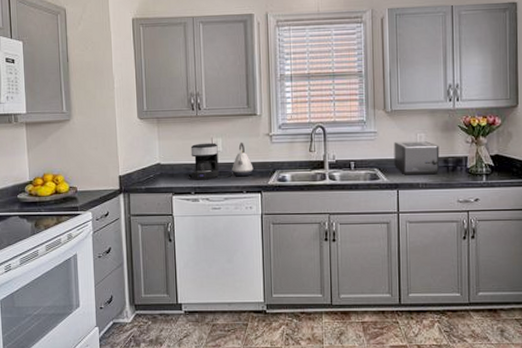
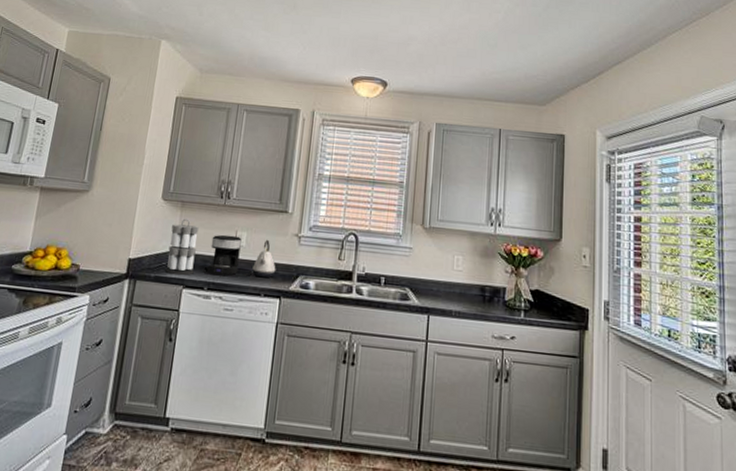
spice rack: none [152,133,180,185] -> present [165,218,199,276]
toaster: present [394,141,440,175] -> none [427,261,477,303]

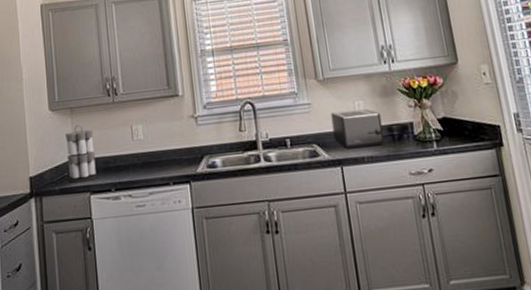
coffee maker: present [202,234,252,277] -> none [106,130,156,176]
kettle: present [252,239,276,278] -> none [155,127,180,167]
toaster: none [427,261,477,303] -> present [330,109,385,149]

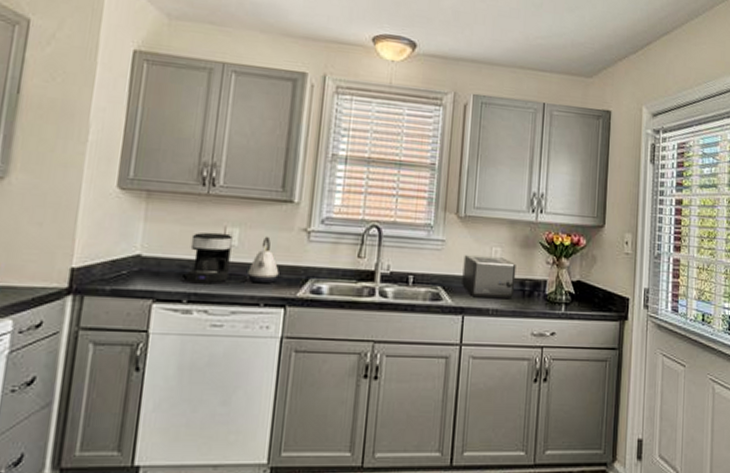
spice rack: present [65,124,98,184] -> none [126,212,173,287]
coffee maker: none [106,130,156,176] -> present [179,232,247,285]
kettle: none [155,127,180,167] -> present [247,236,279,284]

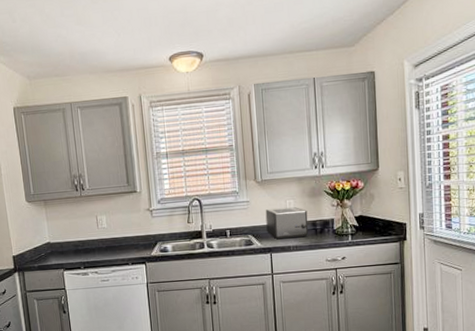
coffee maker: present [179,232,247,285] -> none [76,220,118,256]
kettle: present [247,236,279,284] -> none [117,218,137,250]

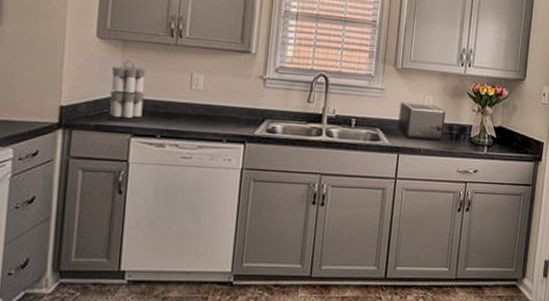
spice rack: none [41,214,70,262] -> present [108,59,146,124]

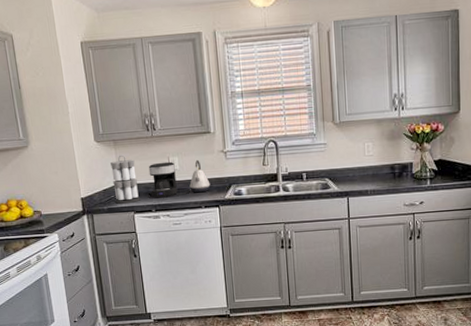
coffee maker: none [153,77,212,123] -> present [147,161,190,199]
kettle: none [212,82,239,123] -> present [189,159,211,193]
toaster: present [398,102,446,141] -> none [343,150,387,183]

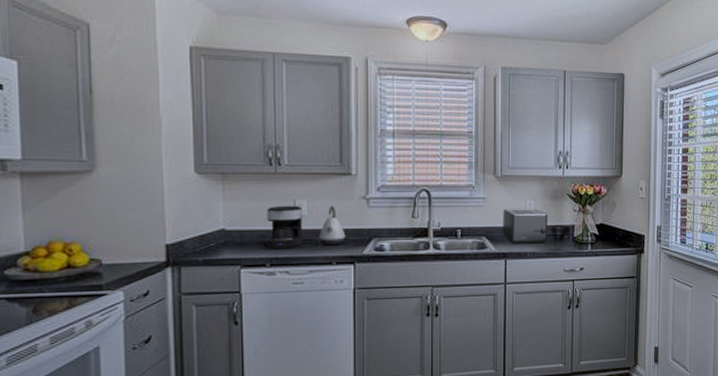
spice rack: present [110,155,140,205] -> none [214,192,251,256]
toaster: none [343,150,387,183] -> present [503,209,548,244]

